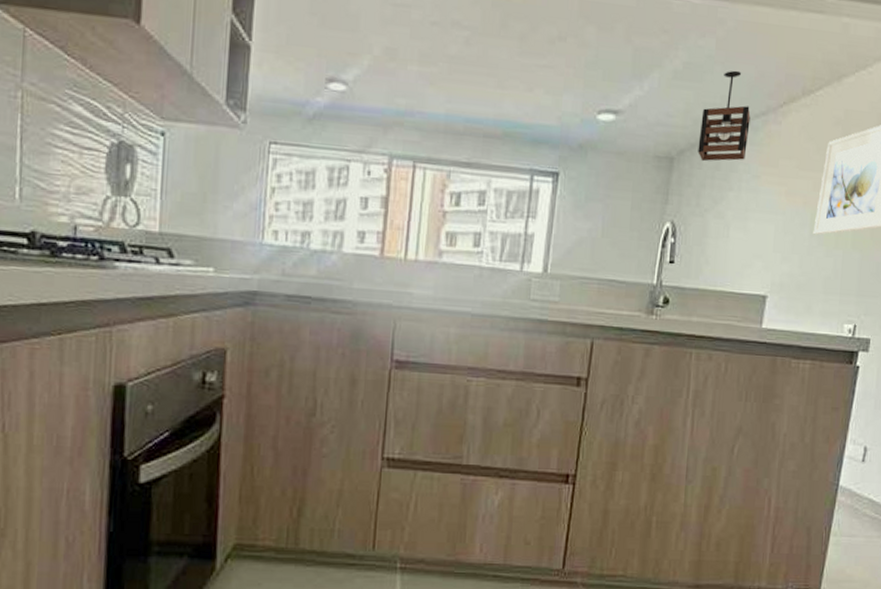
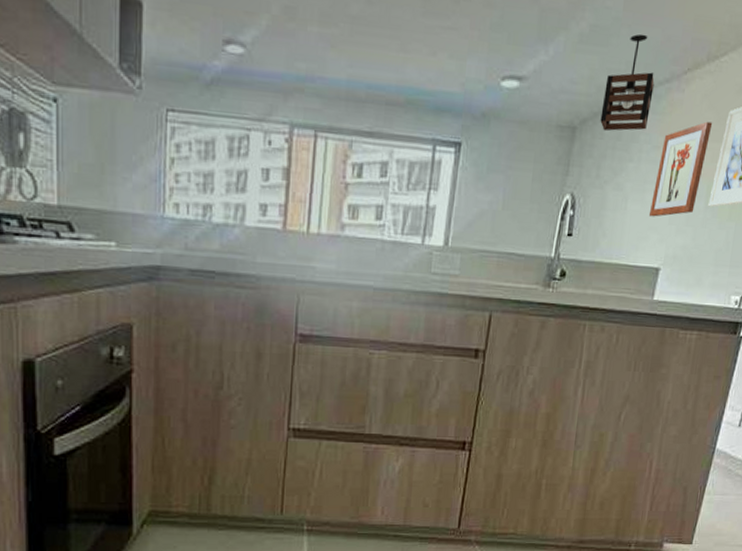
wall art: none [752,152,812,245] -> present [648,121,713,217]

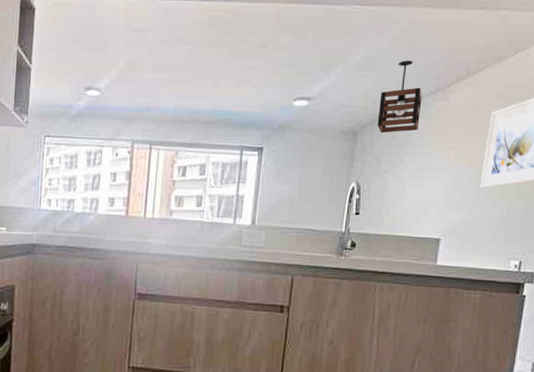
wall art: present [648,121,713,217] -> none [426,121,477,198]

